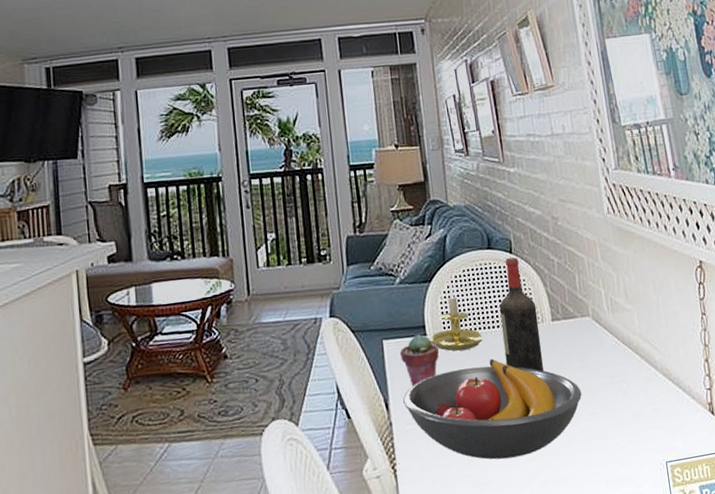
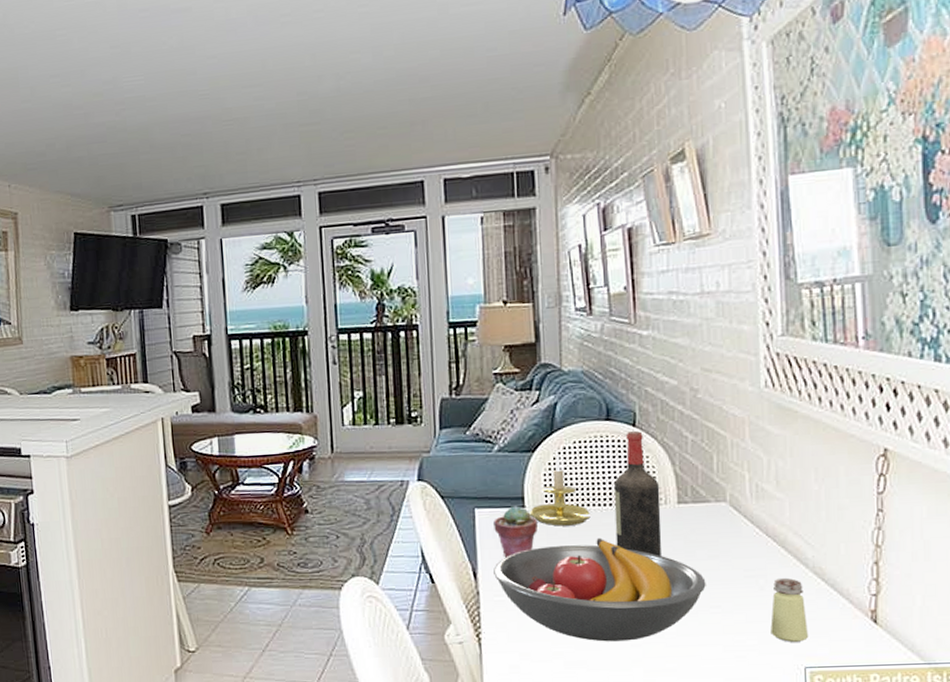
saltshaker: none [633,381,665,440] -> present [770,577,808,642]

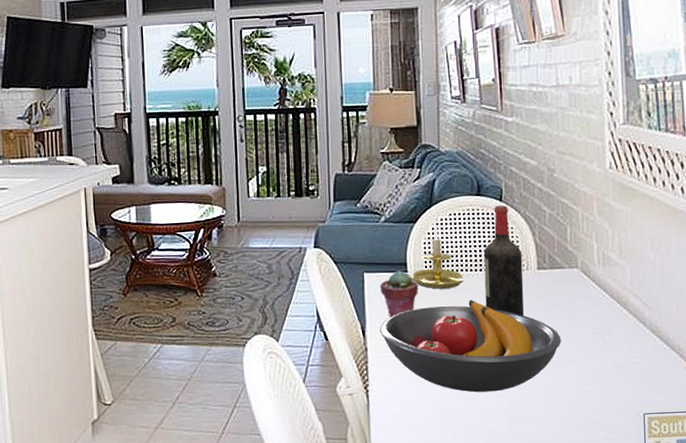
saltshaker: present [770,577,808,642] -> none [615,335,646,391]

